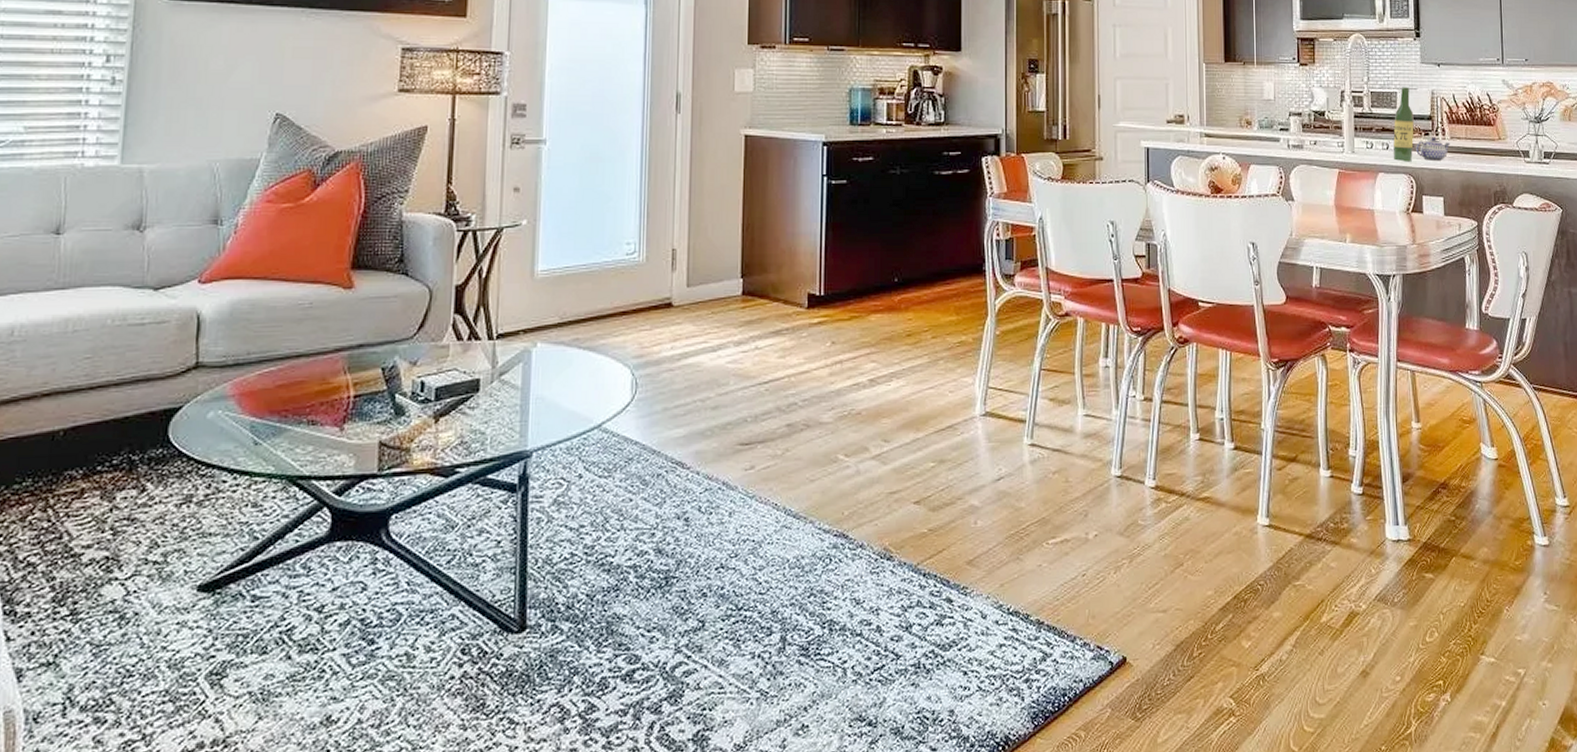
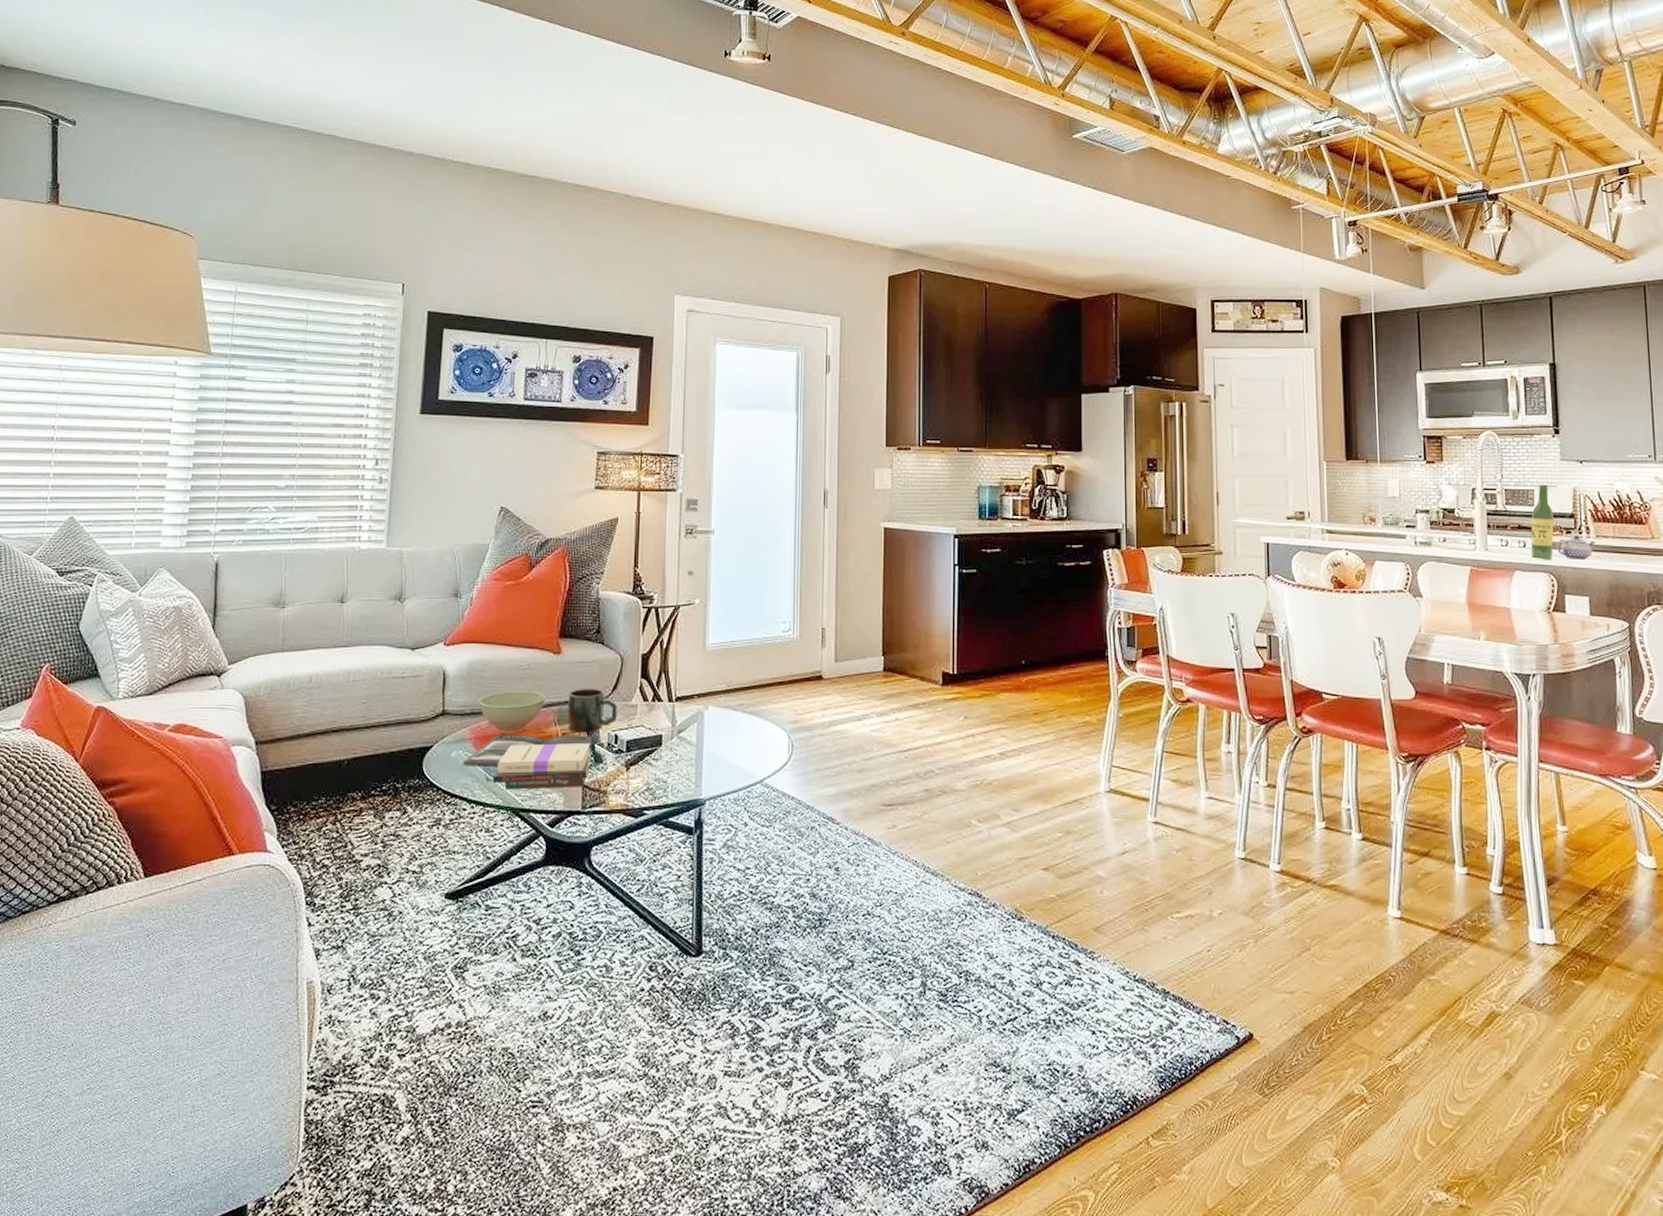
magazine: none [222,384,396,428] -> present [462,734,595,767]
bowl: none [243,334,334,388] -> present [478,691,546,734]
books: none [263,392,391,454] -> present [493,742,591,790]
mug: none [360,327,424,383] -> present [567,688,617,734]

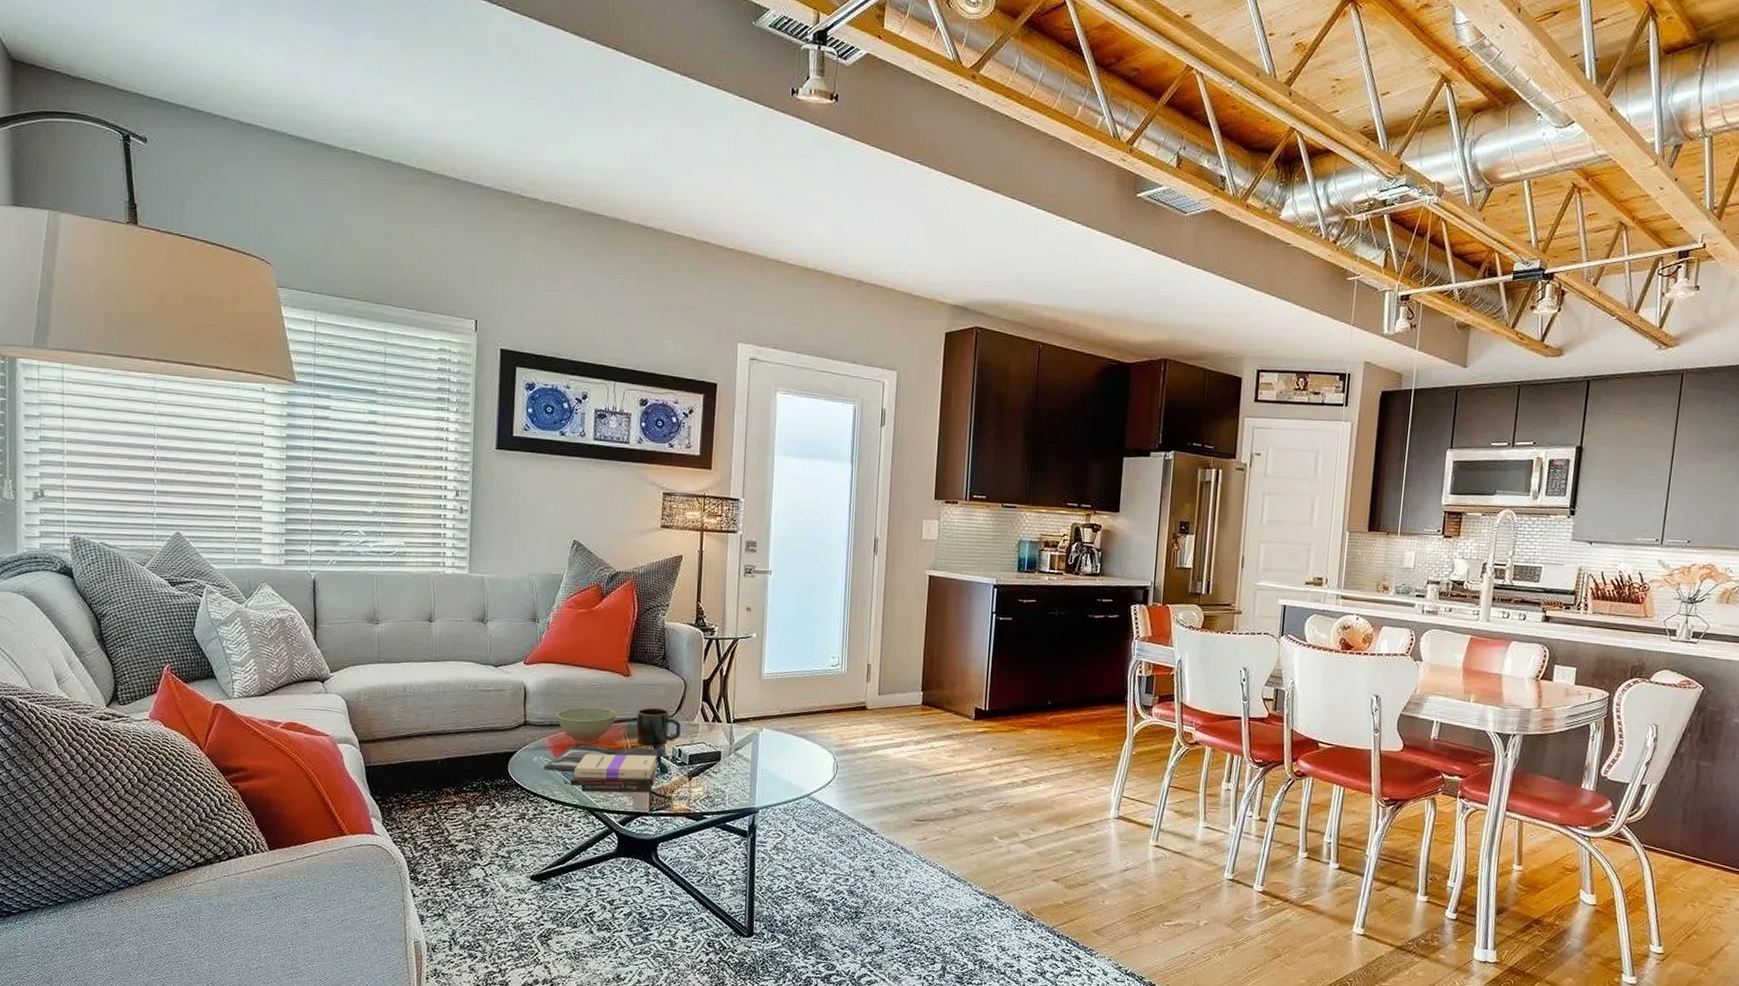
wine bottle: present [1530,484,1554,560] -> none [1528,562,1557,633]
teapot: present [1556,535,1596,561] -> none [1554,611,1592,635]

